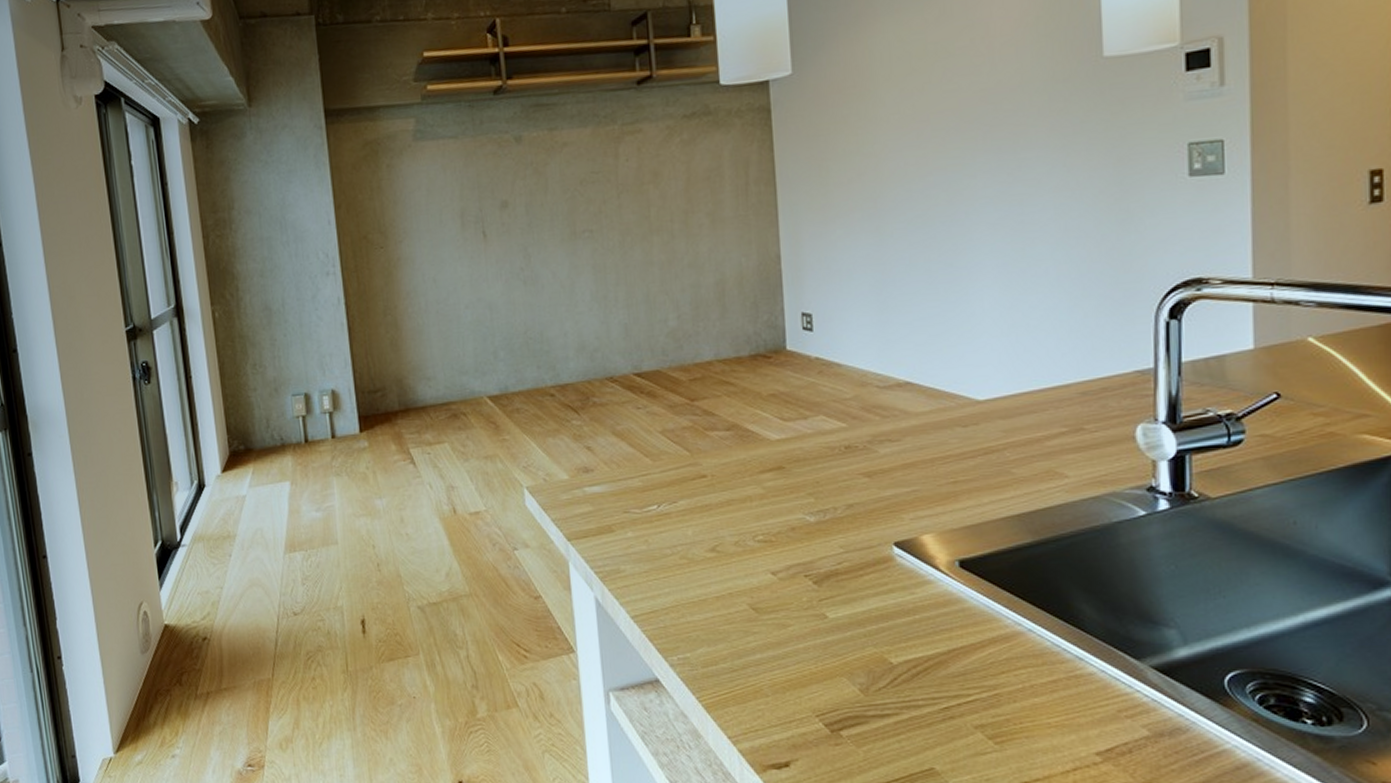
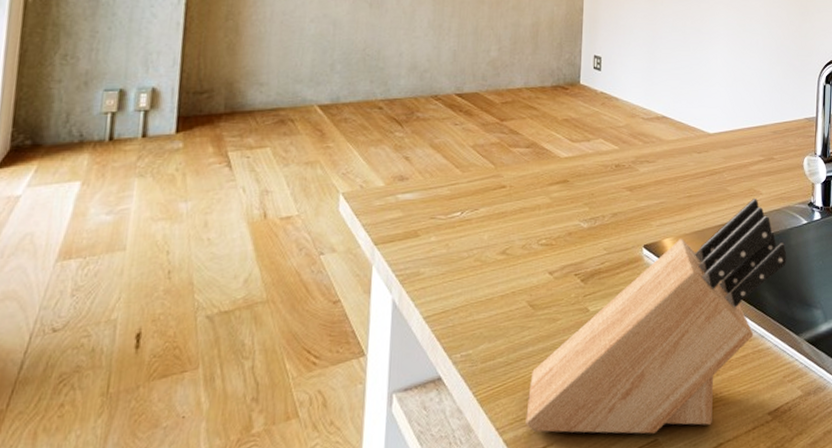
knife block: none [761,482,1115,761] -> present [526,197,787,434]

